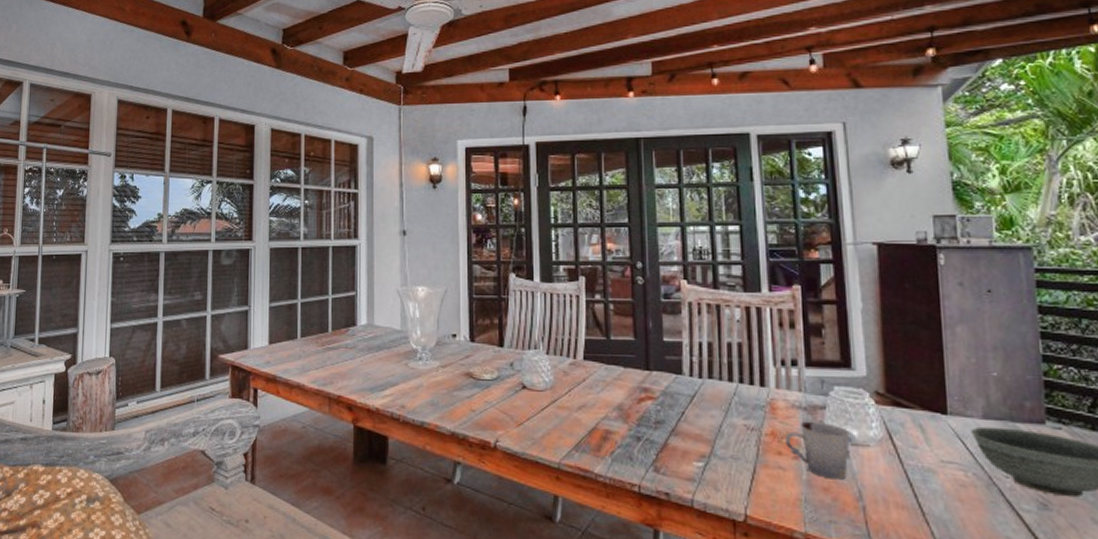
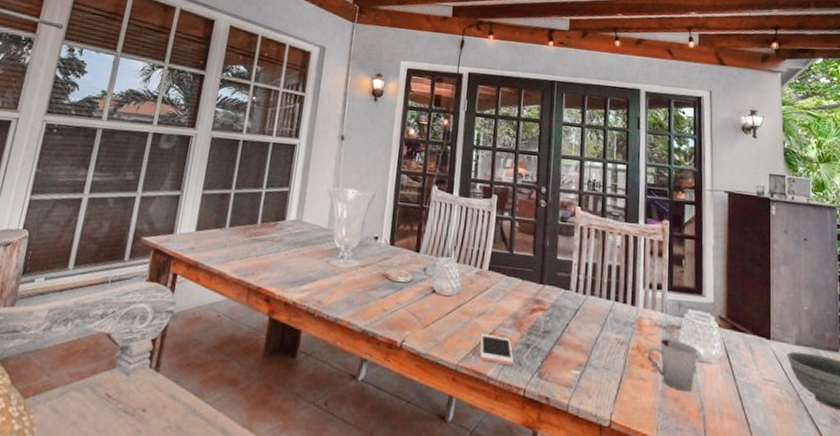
cell phone: none [582,429,623,461] -> present [480,334,514,366]

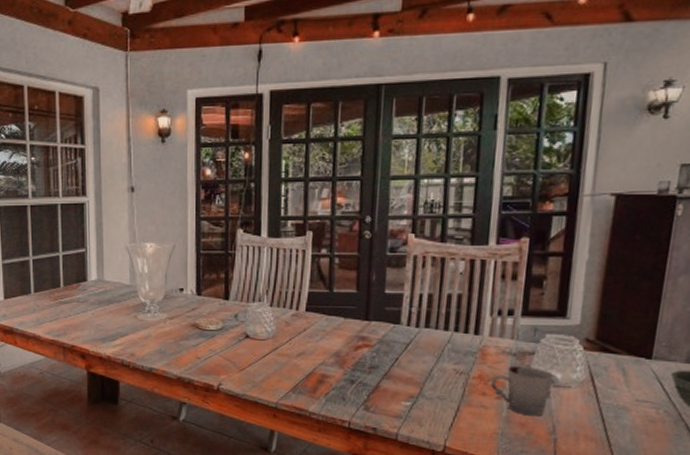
cell phone: present [480,334,514,366] -> none [300,373,337,401]

